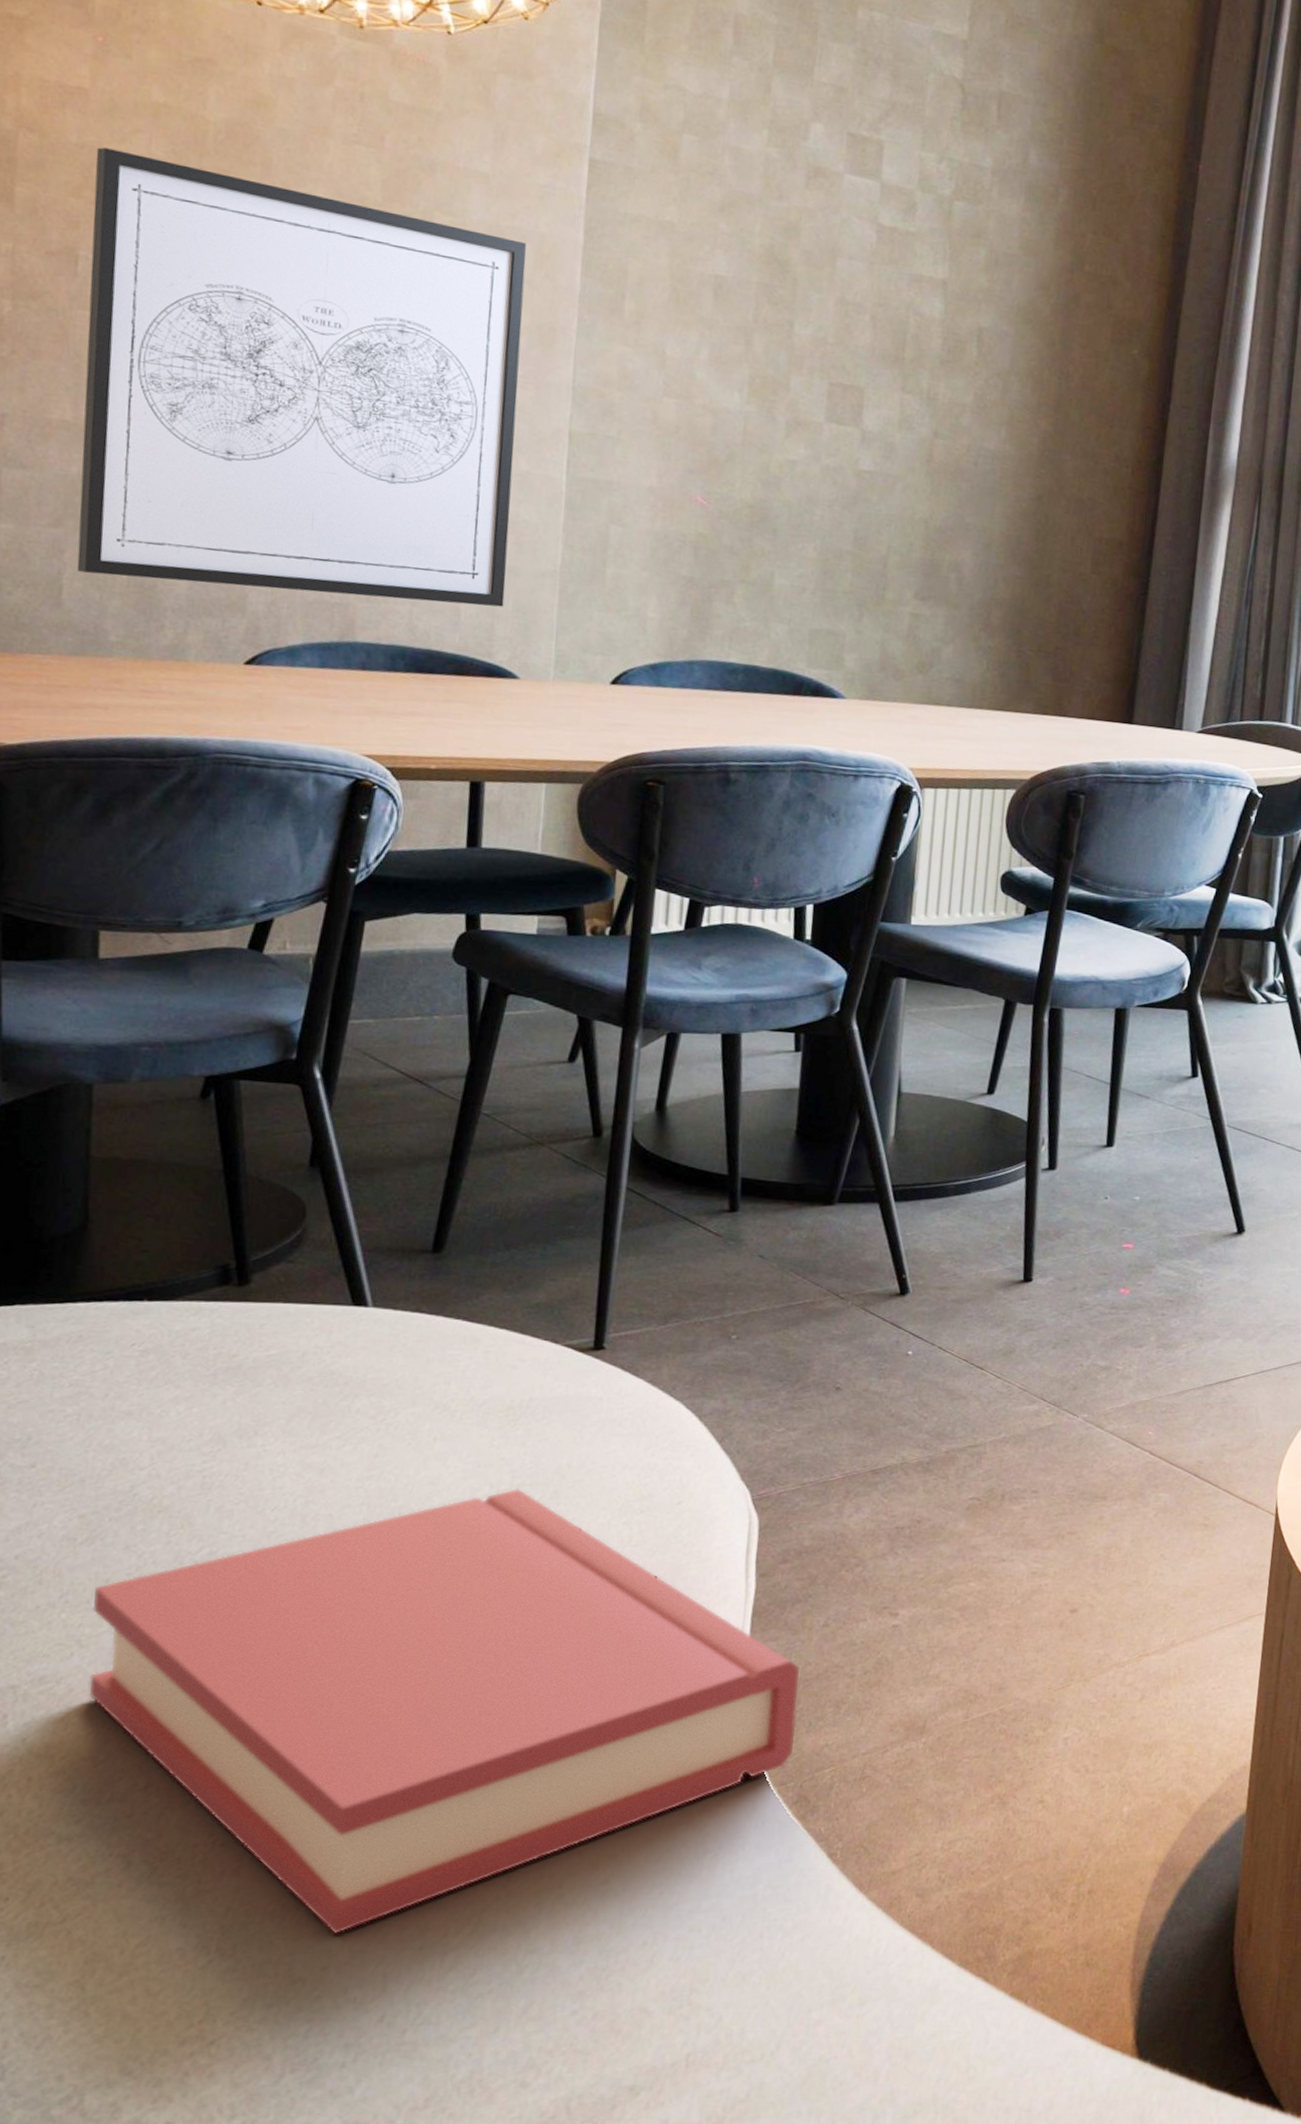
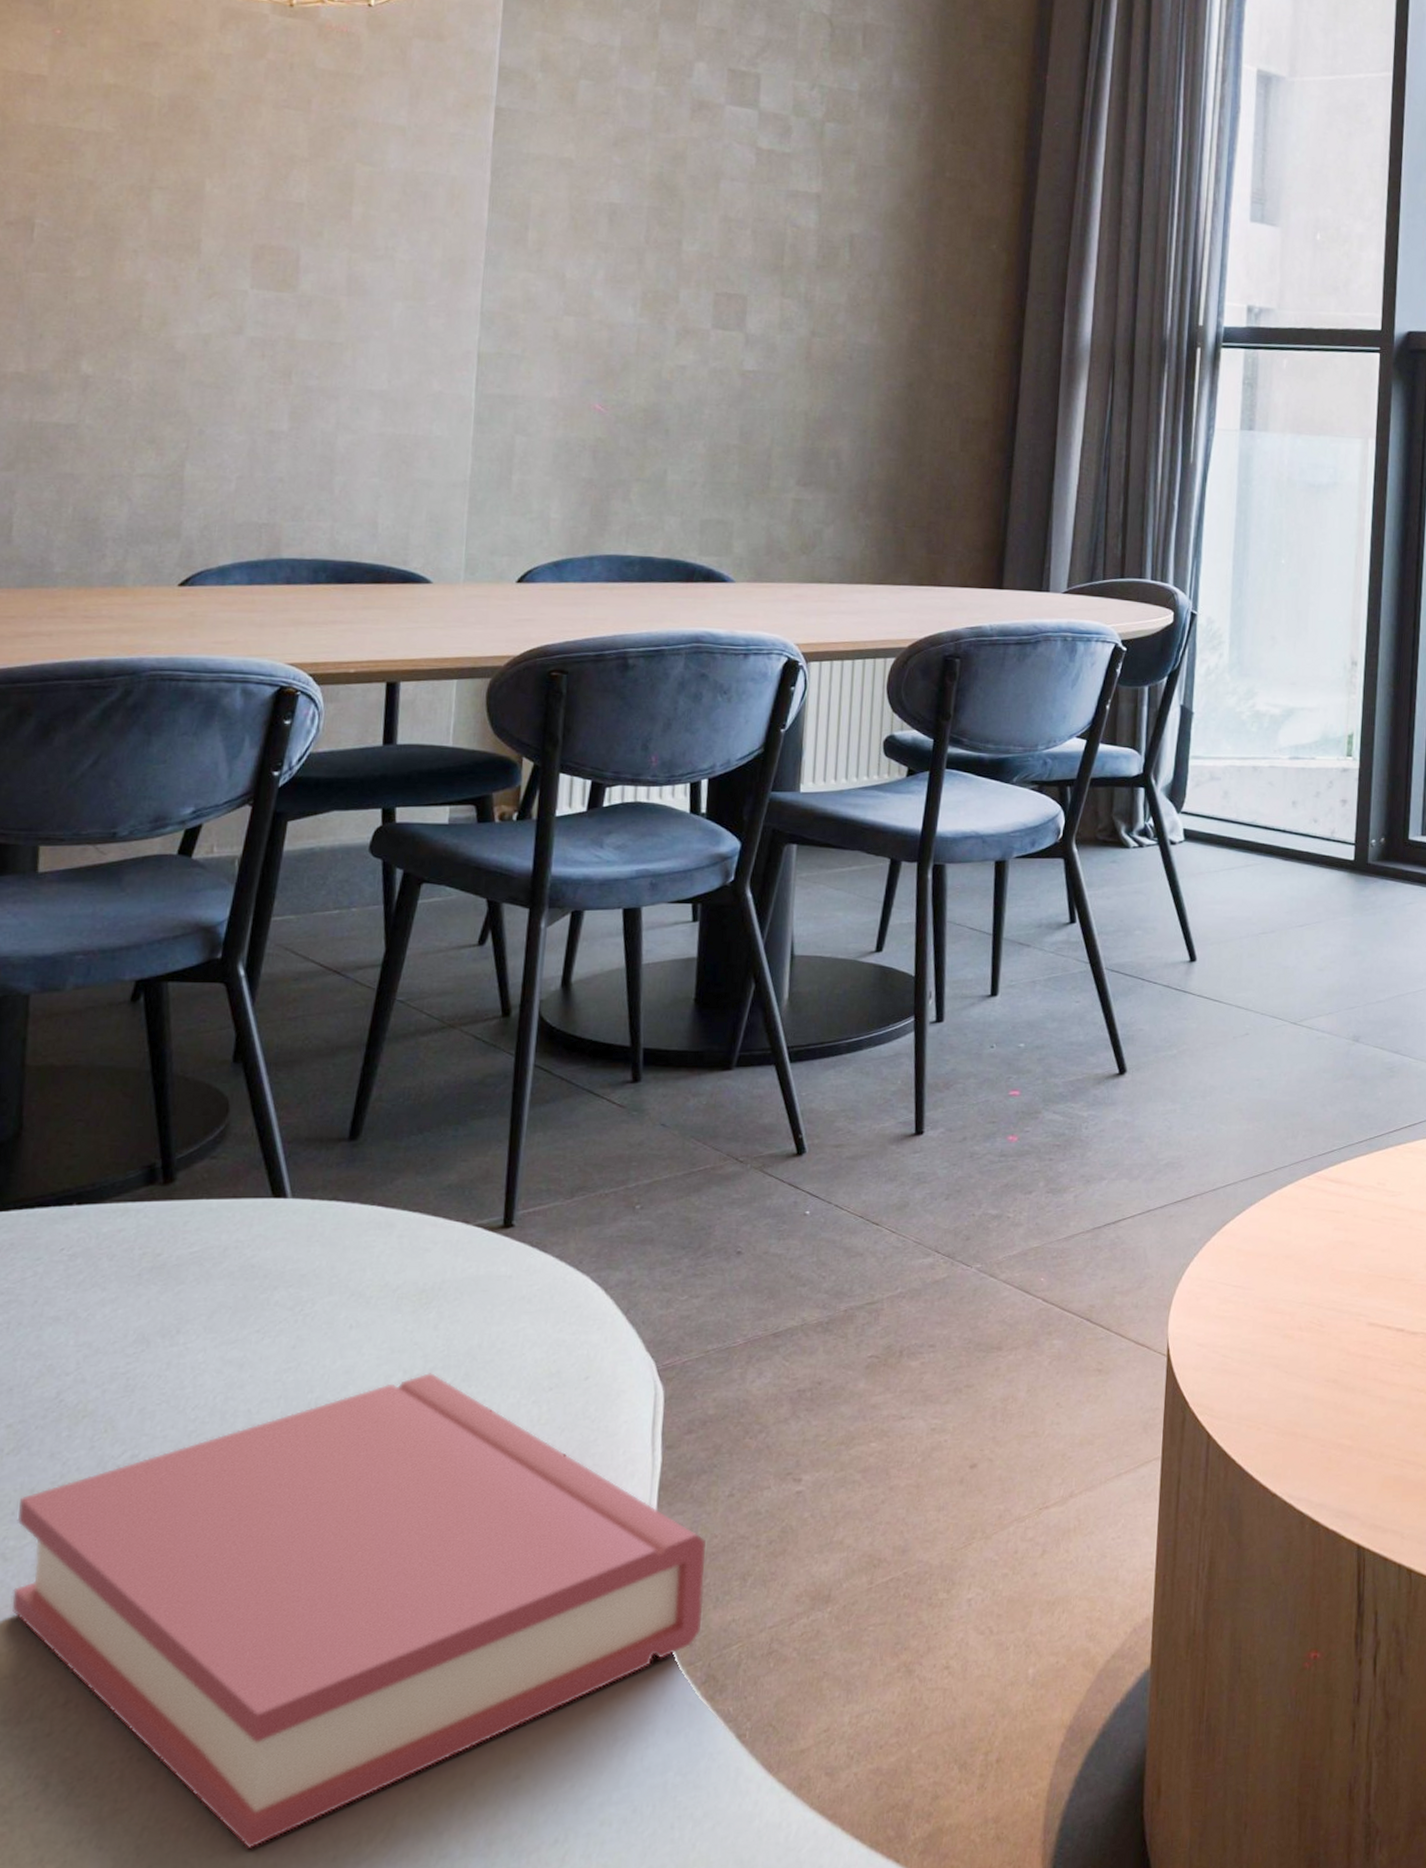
wall art: present [76,147,527,607] -> none [26,126,439,518]

